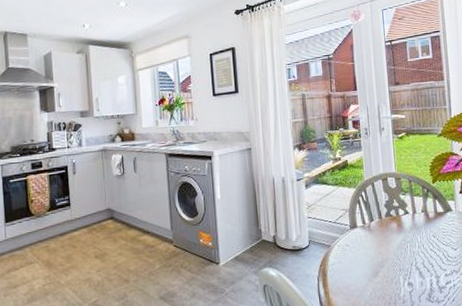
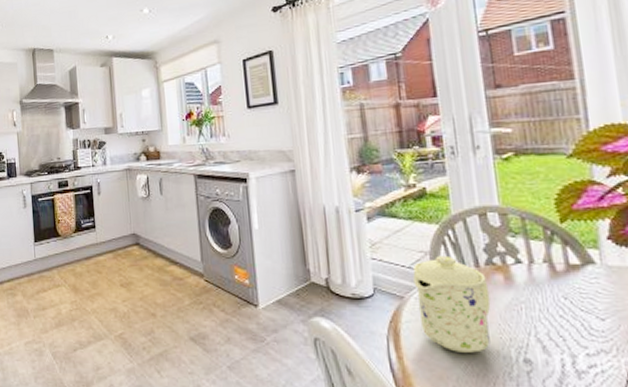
mug: none [337,211,388,284] -> present [413,255,491,353]

